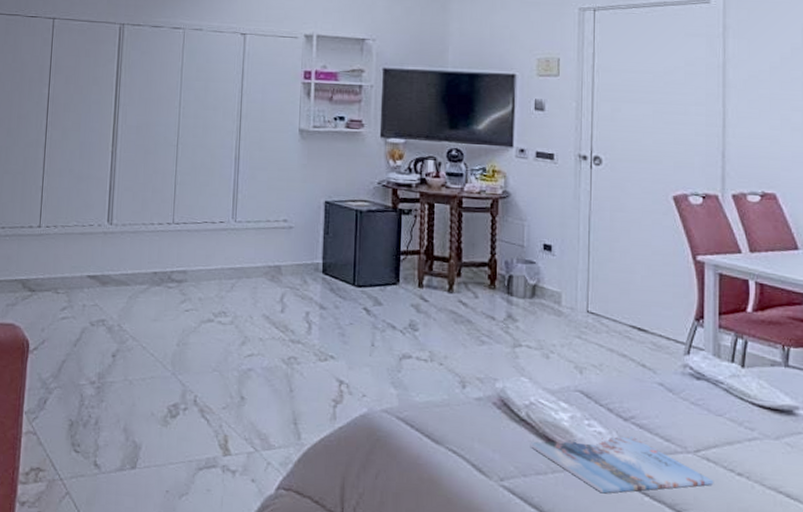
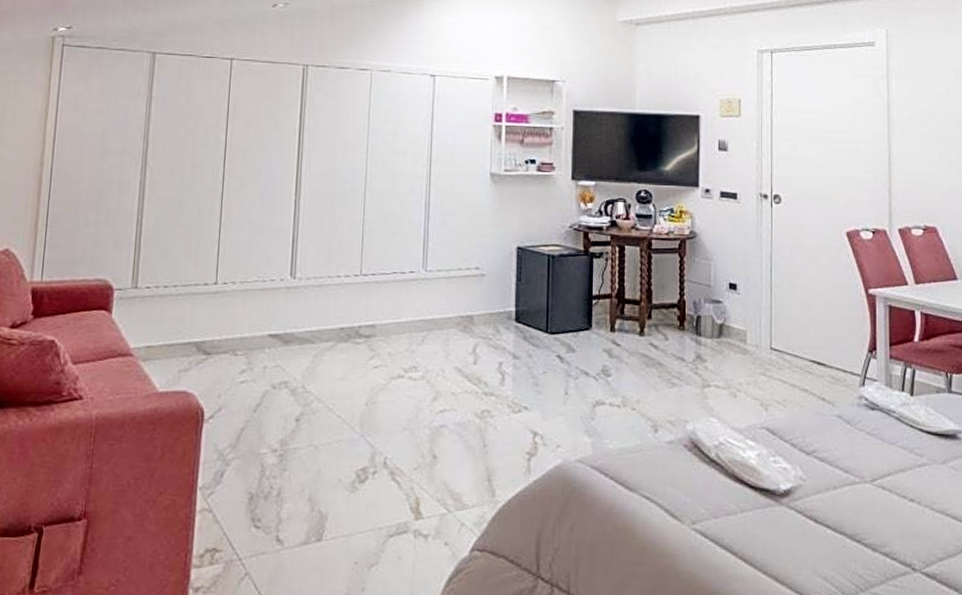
magazine: present [530,436,714,494] -> none [720,470,889,529]

